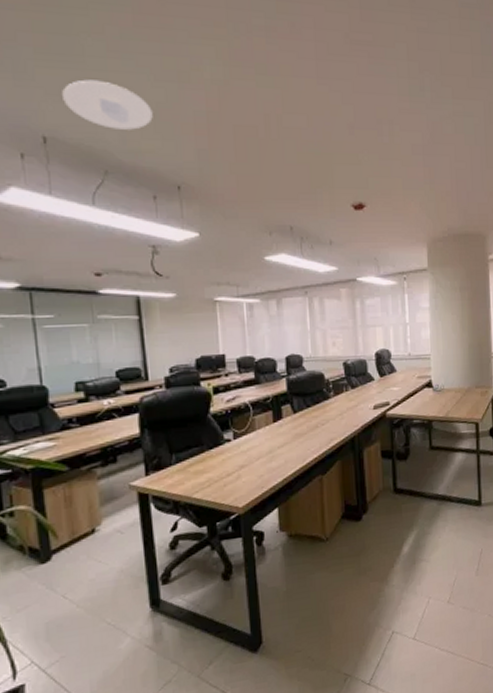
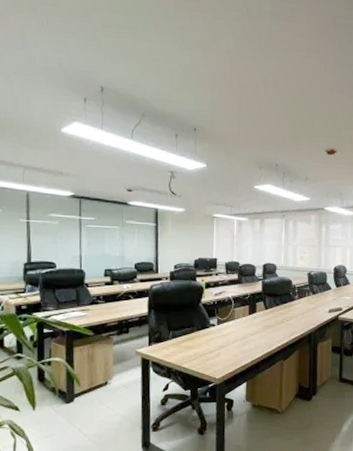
recessed light: present [62,79,153,130] -> none [118,46,181,85]

